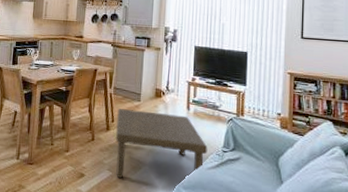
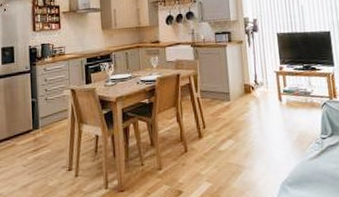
coffee table: present [116,109,208,178] -> none [207,108,307,187]

